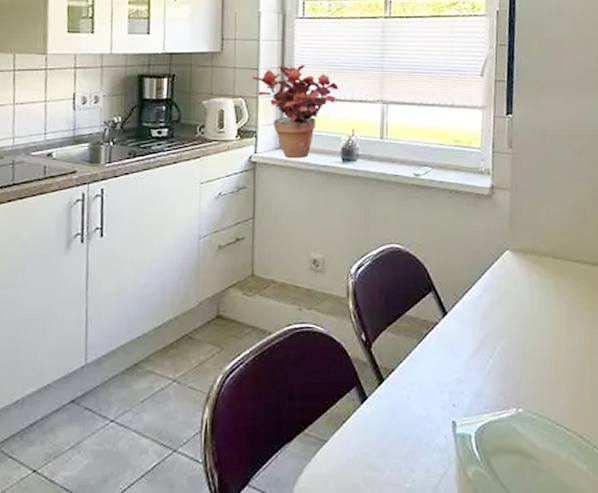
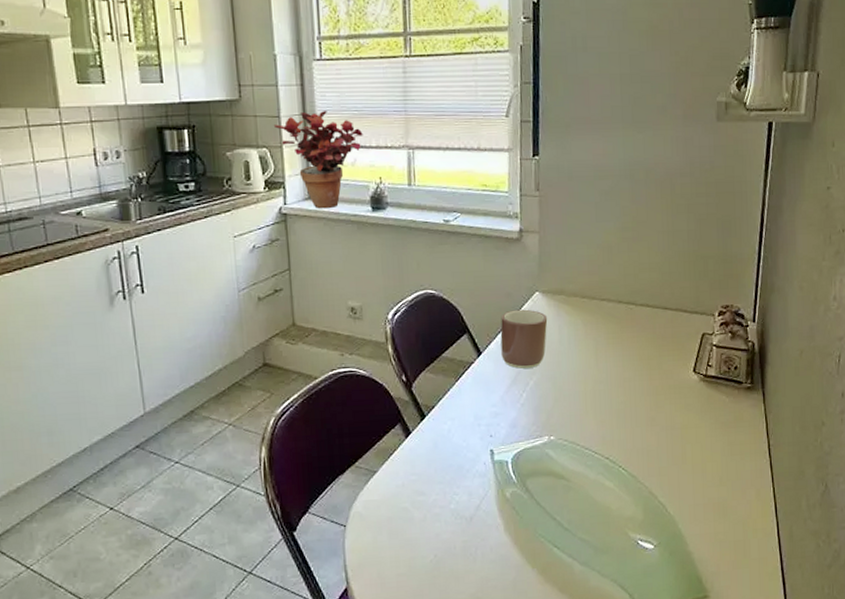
mug: none [468,268,518,332] -> present [500,309,548,369]

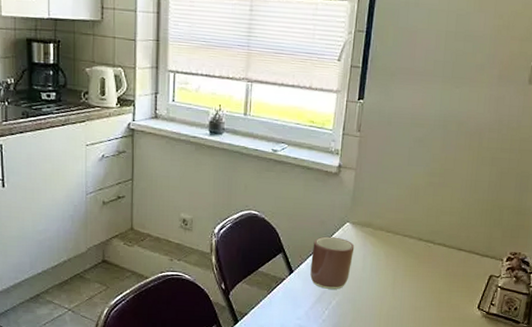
potted plant: present [273,111,363,209] -> none [129,38,209,129]

